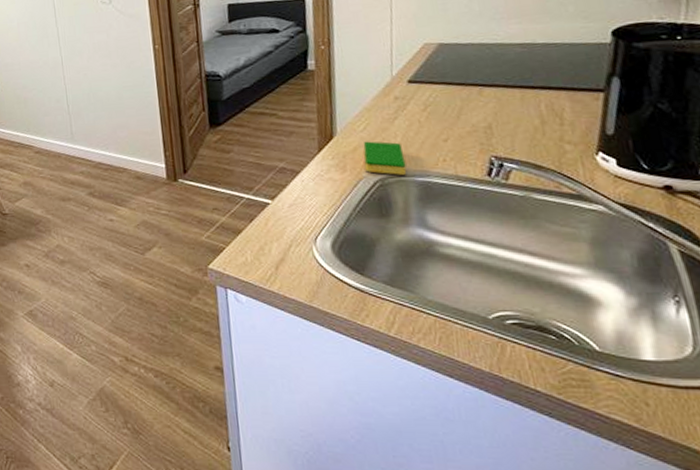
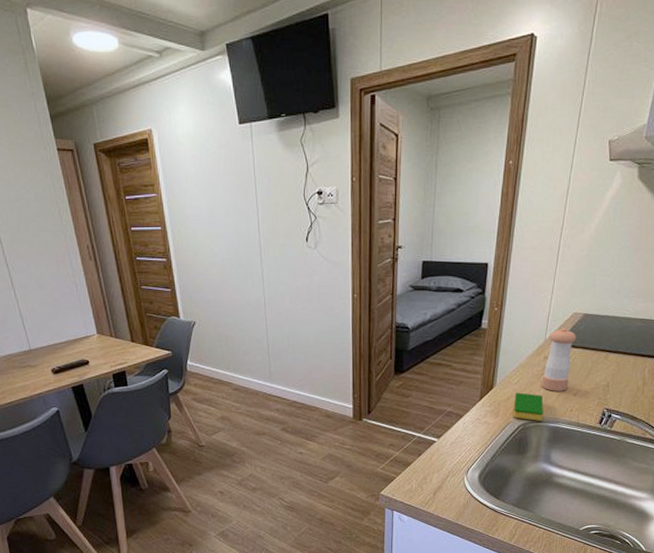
pepper shaker: none [396,62,434,138] -> present [541,328,576,391]

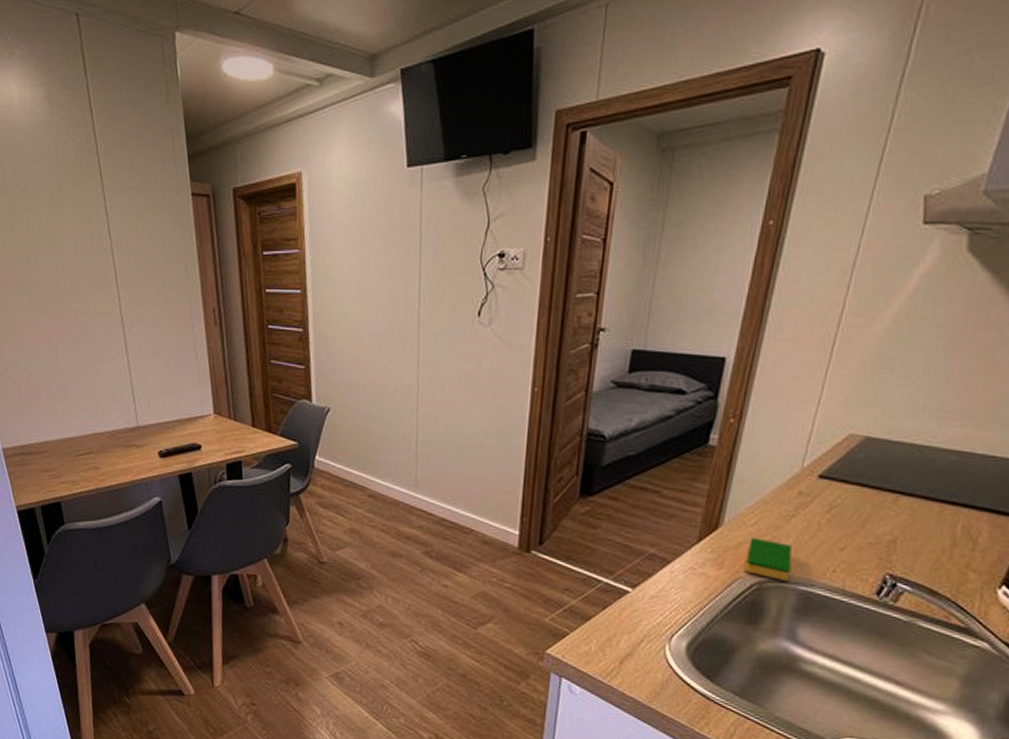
pepper shaker: present [541,328,576,391] -> none [790,454,850,543]

